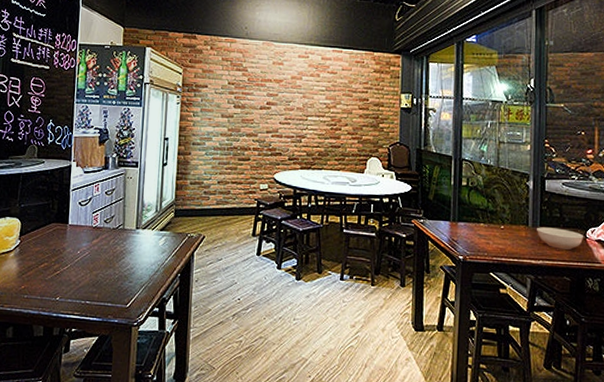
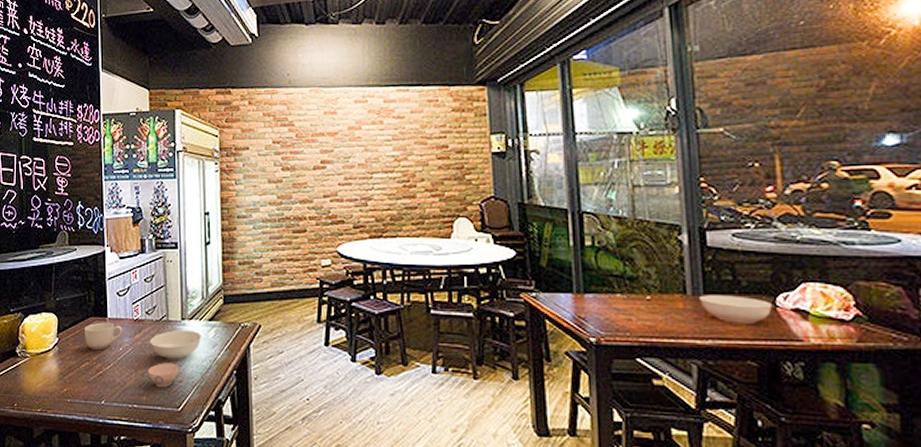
teacup: none [45,228,82,253] -> present [85,322,123,351]
teacup: none [101,265,136,287] -> present [148,363,185,388]
bowl: none [105,237,153,264] -> present [149,329,202,360]

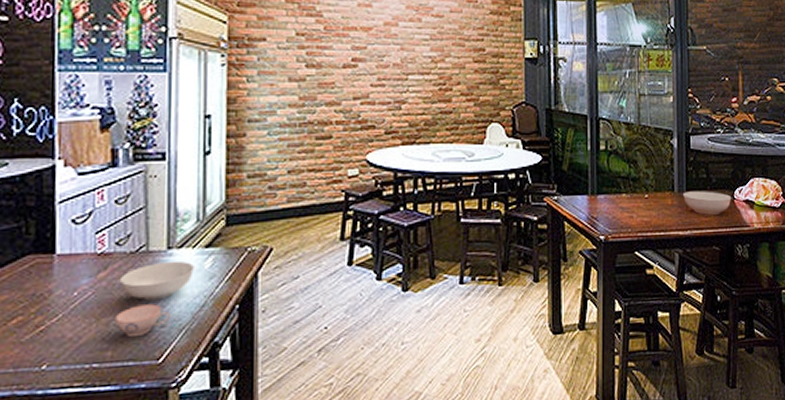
teacup: present [85,322,123,351] -> none [17,259,79,300]

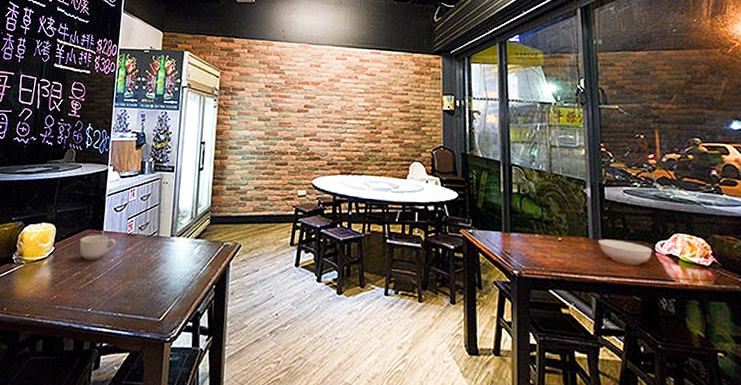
teacup: none [17,259,79,300] -> present [79,234,116,261]
teacup: present [116,304,170,338] -> none [134,275,169,299]
bowl: present [119,260,196,301] -> none [139,245,188,274]

